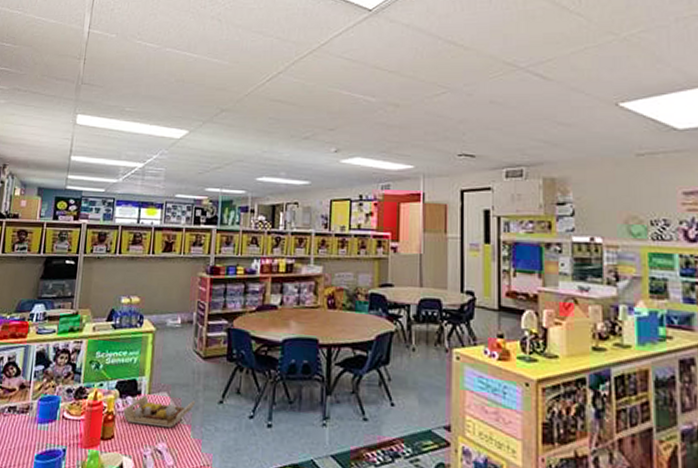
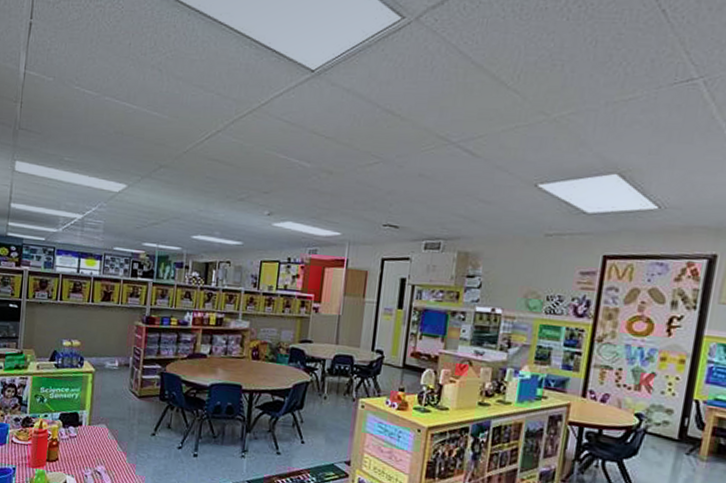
toy food set: present [123,395,196,427] -> none [66,426,131,454]

